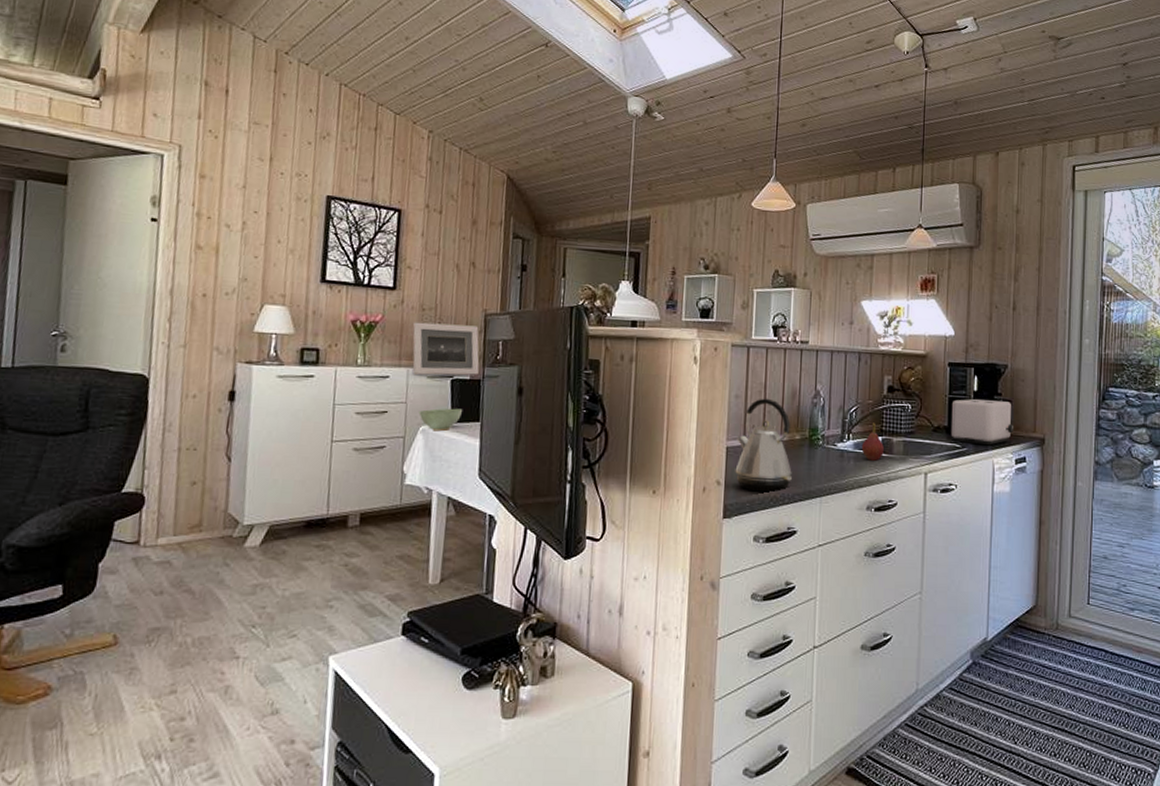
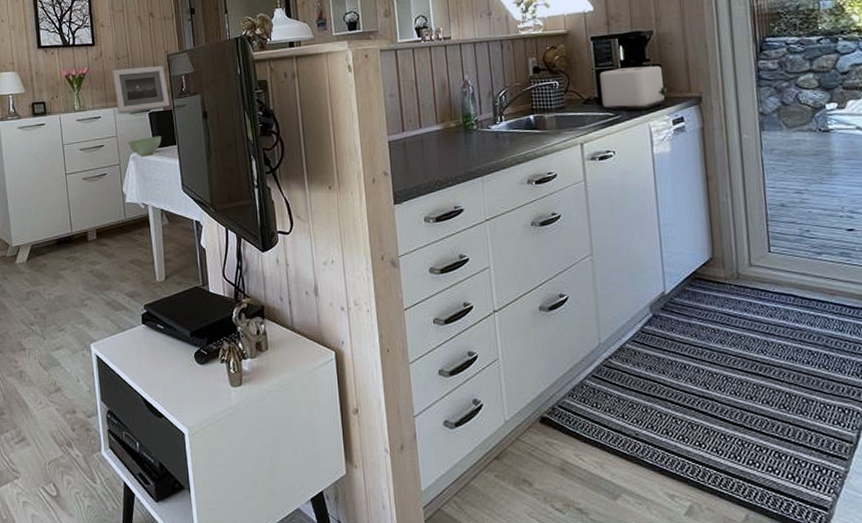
kettle: present [735,398,792,493] -> none [397,93,452,178]
fruit: present [861,422,884,461] -> none [514,103,537,138]

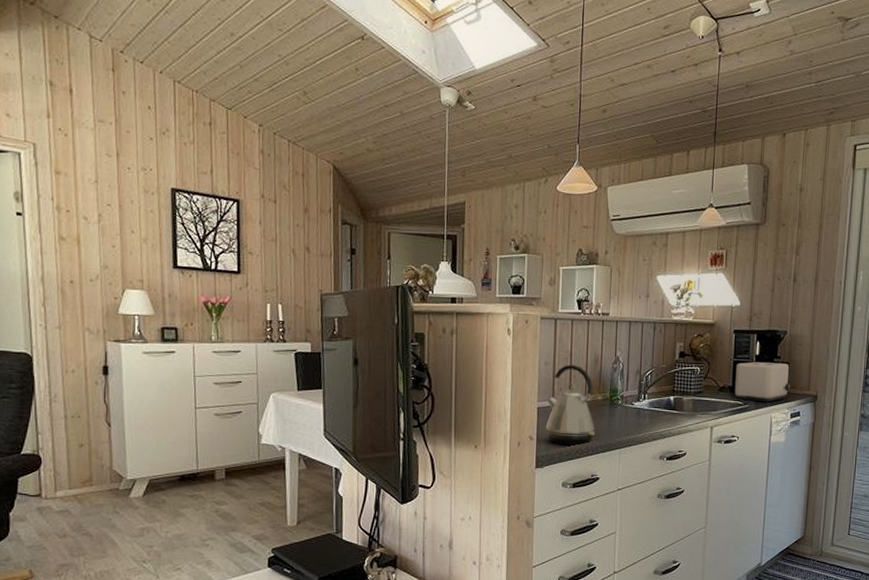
picture frame: present [112,66,170,113] -> none [257,302,319,350]
bowl: present [128,136,162,157] -> none [268,378,307,398]
kettle: none [397,93,452,178] -> present [545,364,595,446]

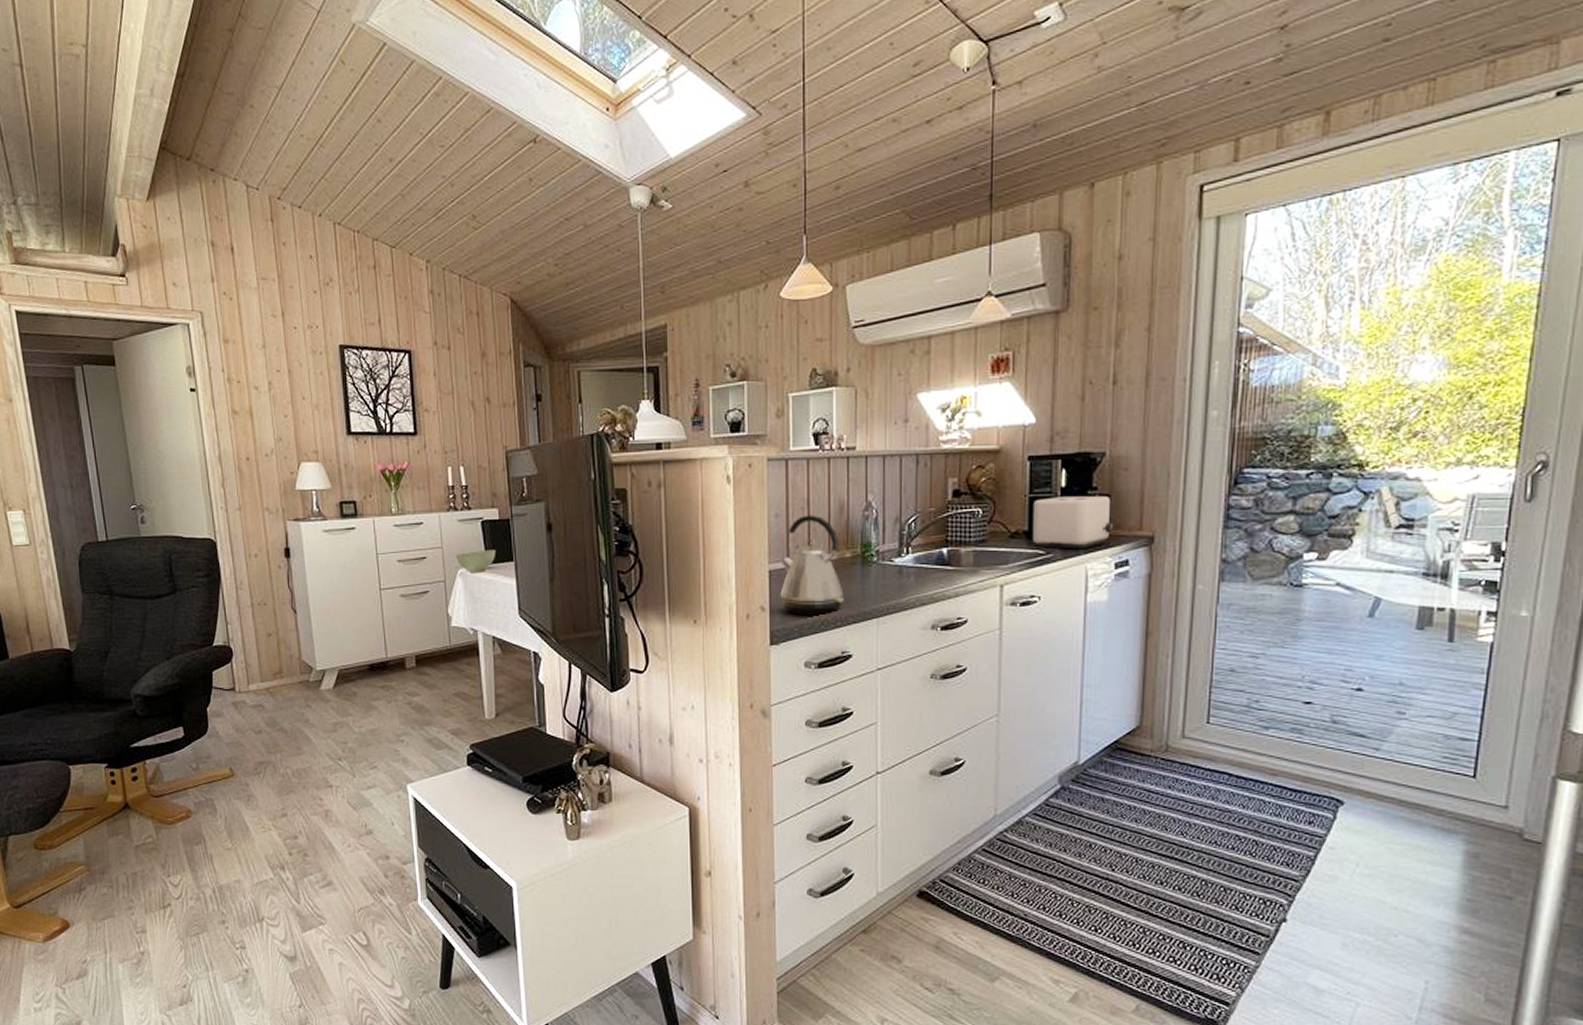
bowl: none [268,378,307,398] -> present [455,549,496,574]

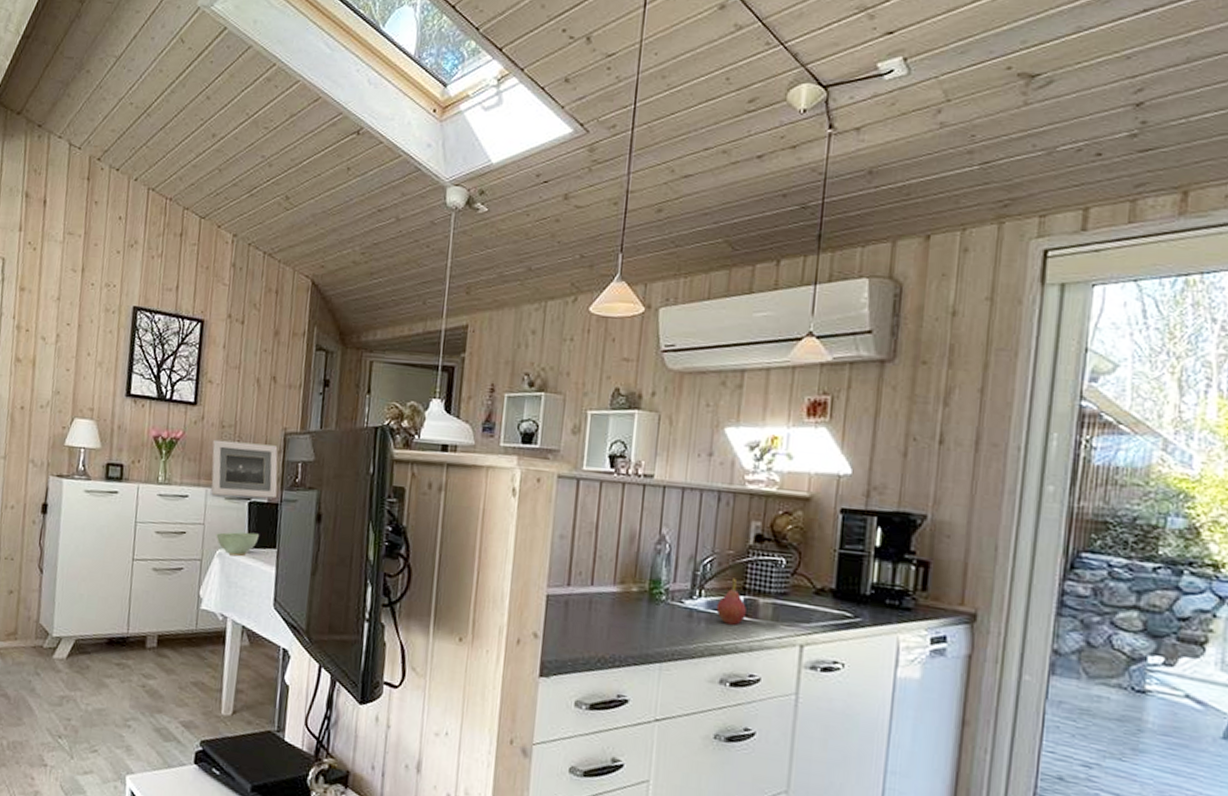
picture frame: none [437,464,507,520] -> present [211,439,278,499]
kettle: present [780,515,844,616] -> none [555,540,626,652]
fruit: none [923,533,950,575] -> present [716,578,746,625]
toaster: present [1032,496,1113,550] -> none [839,556,931,618]

